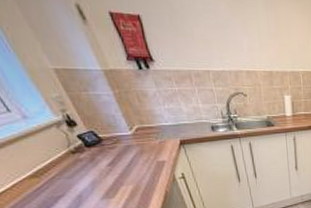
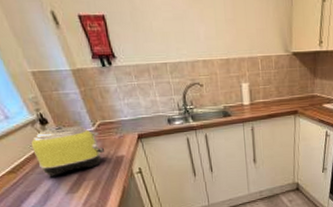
toaster: none [56,129,143,181] -> present [31,126,104,176]

